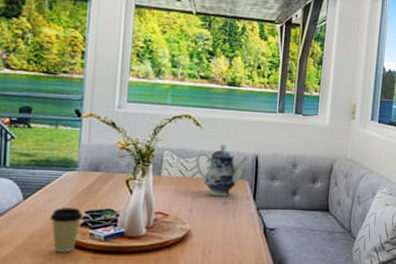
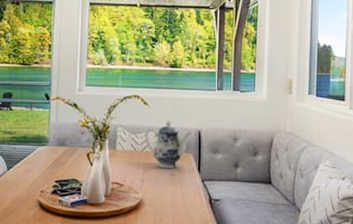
coffee cup: present [49,208,84,253] -> none [27,177,54,217]

